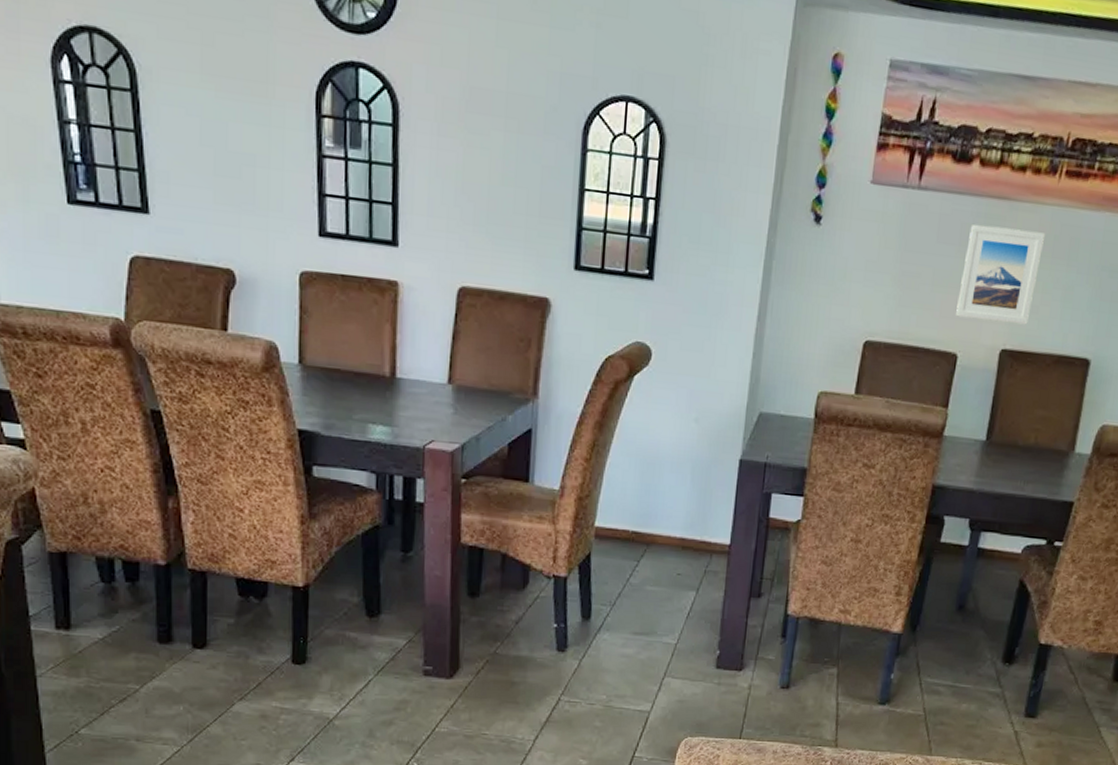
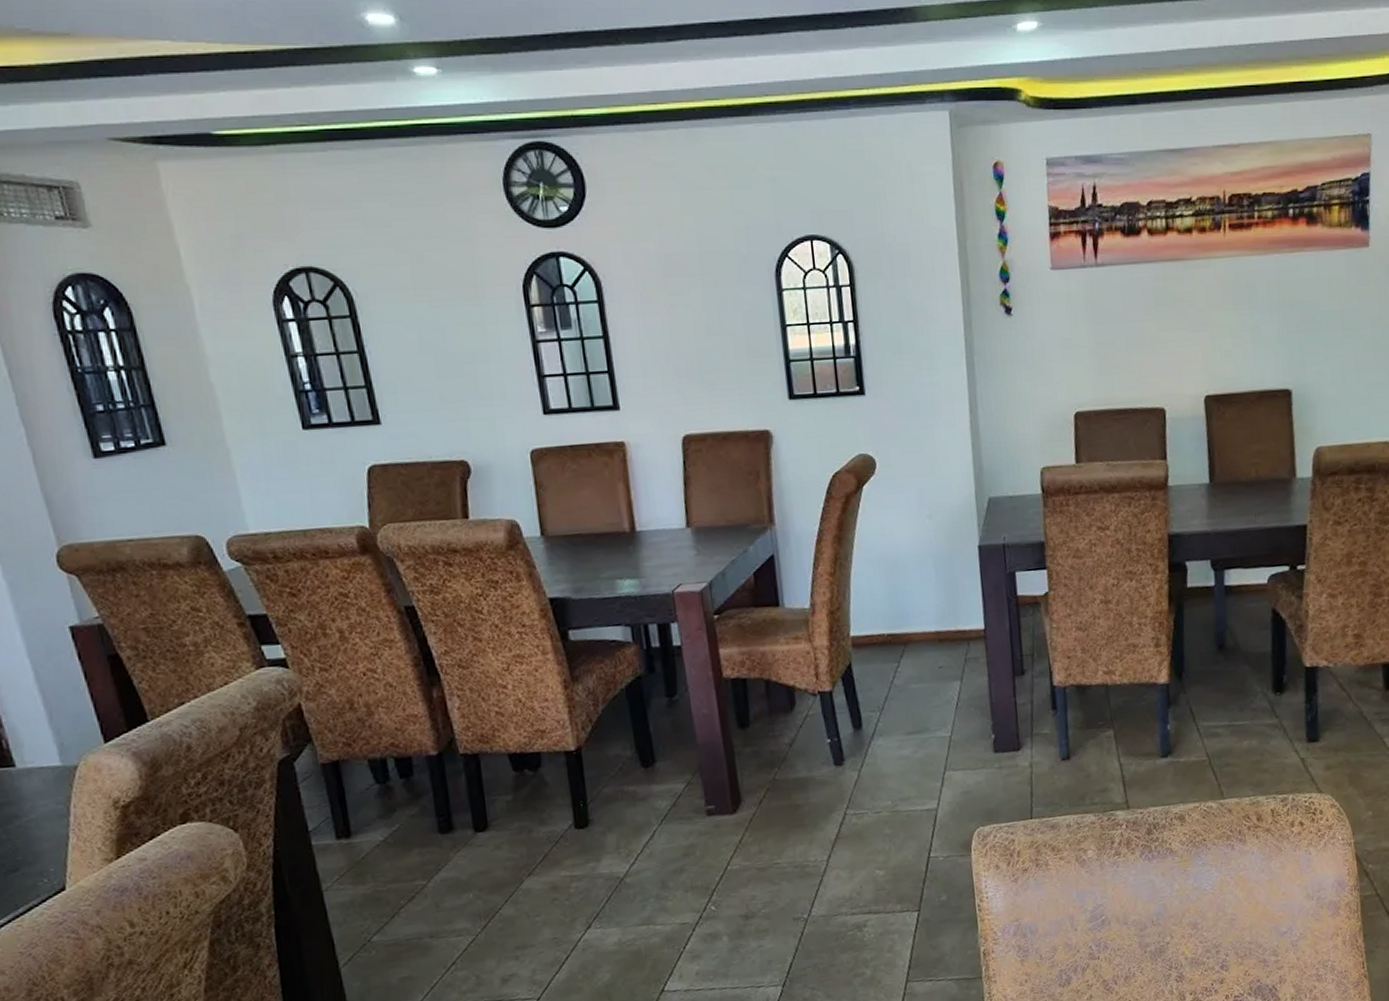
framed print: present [956,225,1045,325] -> none [1152,283,1225,374]

